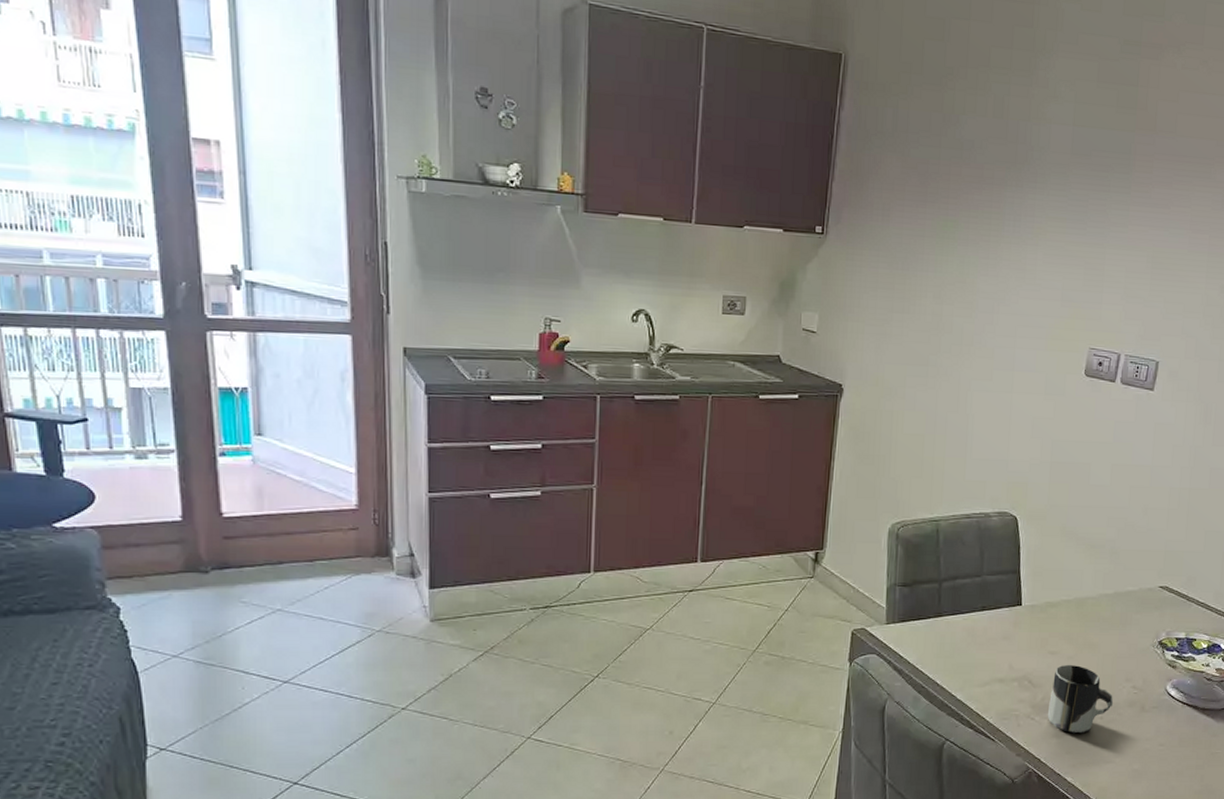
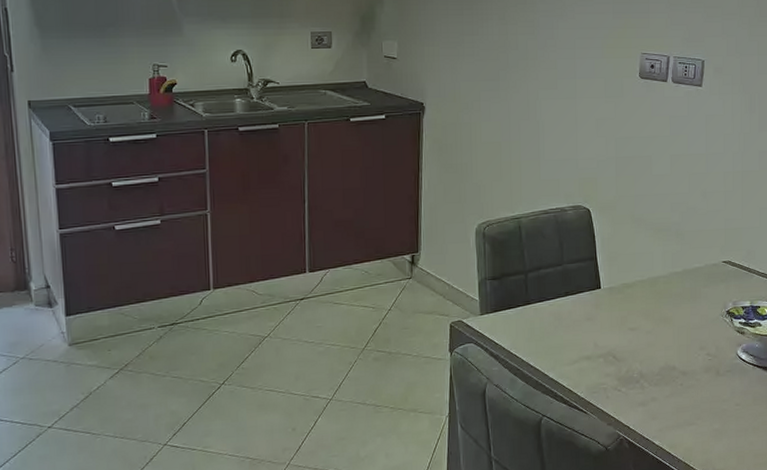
cup: present [1047,664,1114,734] -> none [632,338,691,401]

